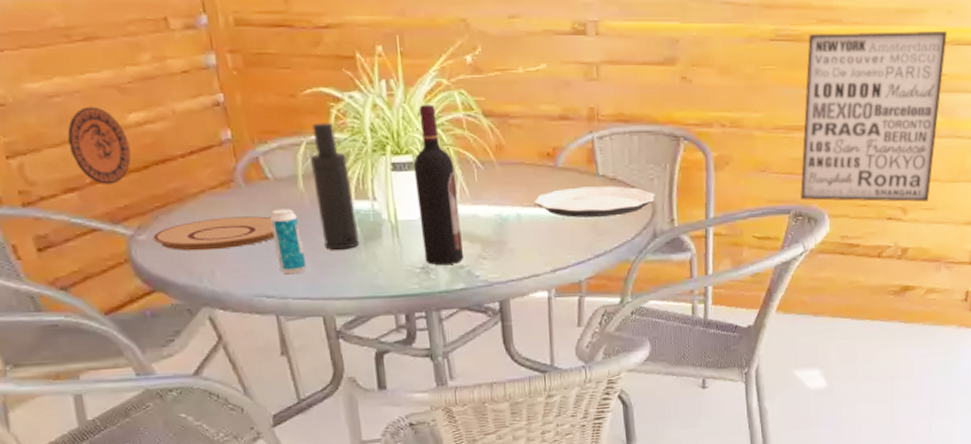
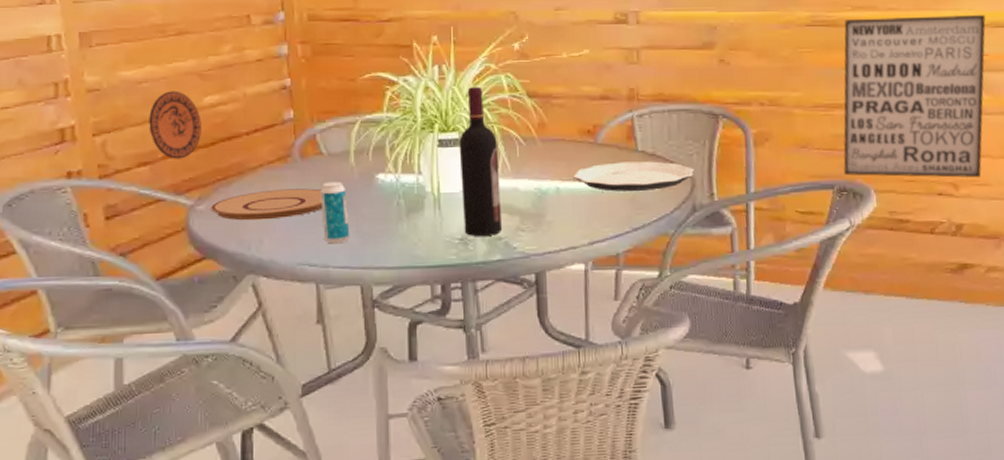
atomizer: present [309,122,360,250] -> none [362,103,403,221]

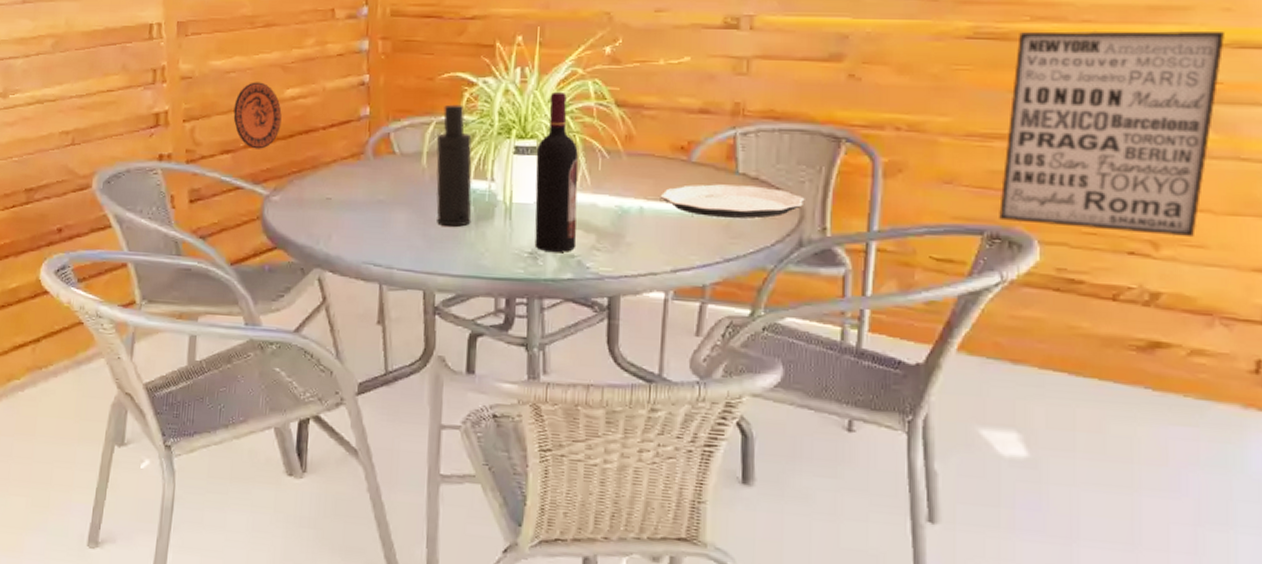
plate: present [211,188,323,221] -> none [285,186,392,216]
beverage can: present [320,182,350,244] -> none [390,182,417,246]
atomizer: none [362,103,403,221] -> present [436,104,472,227]

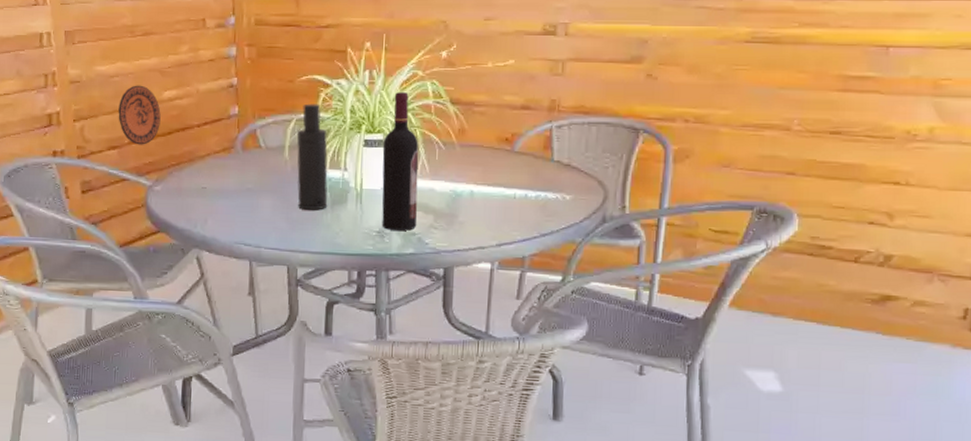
plate: present [660,184,805,219] -> none [487,170,609,199]
wall art: present [999,30,1224,238] -> none [767,34,955,210]

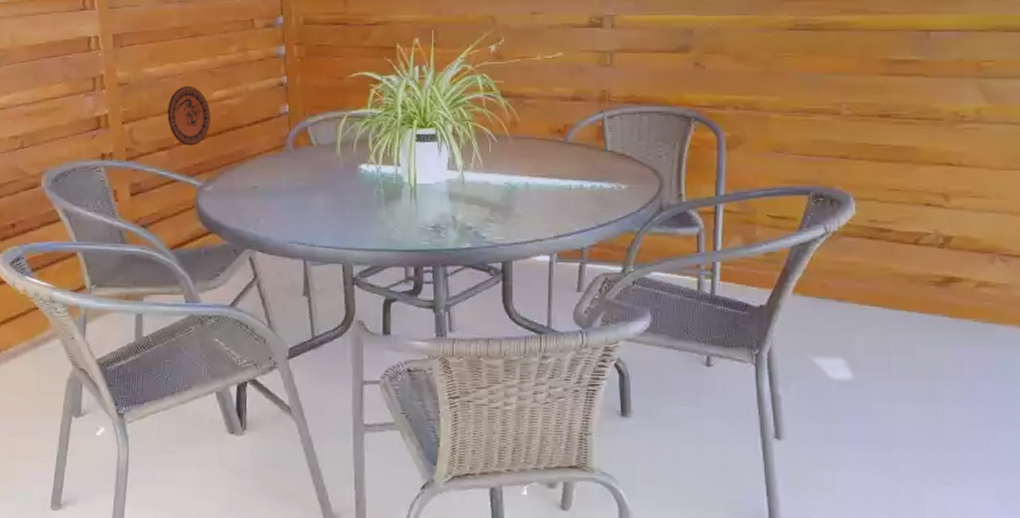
atomizer: present [296,103,328,210] -> none [348,100,382,207]
wine bottle: present [382,92,419,231] -> none [435,87,473,225]

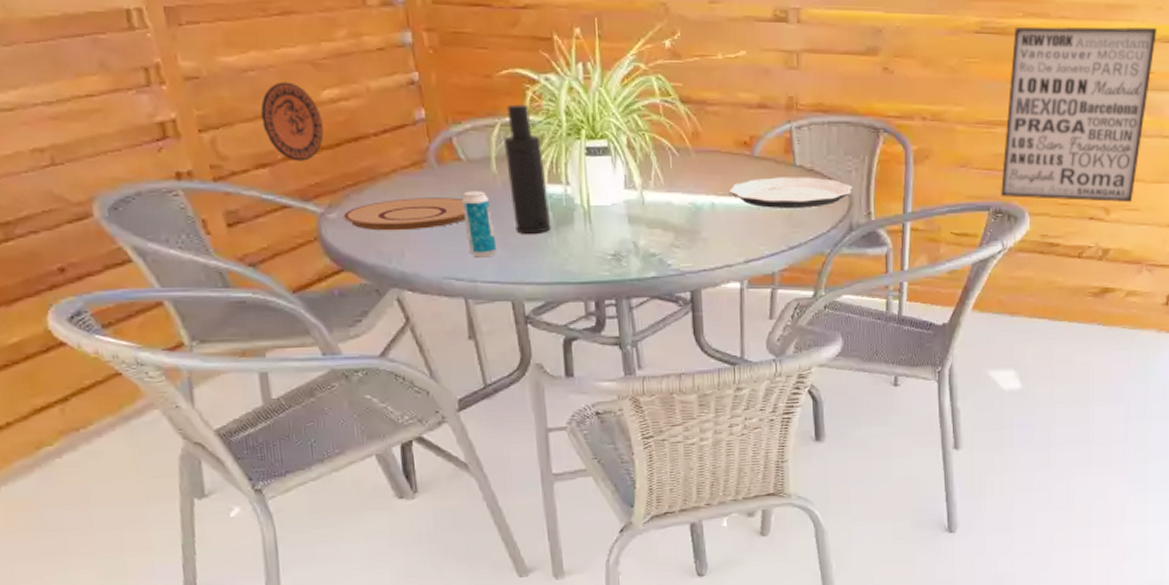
plate: none [217,175,312,202] -> present [343,197,466,231]
beverage can: none [309,170,335,226] -> present [461,191,497,258]
atomizer: none [348,100,382,207] -> present [503,104,552,234]
plate: none [542,161,663,189] -> present [729,177,853,208]
wall art: none [821,18,993,190] -> present [1001,26,1157,203]

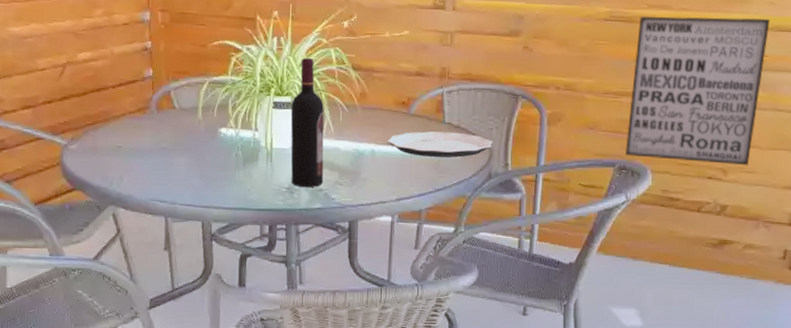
decorative plate: present [260,82,324,161] -> none [32,46,76,105]
plate: present [343,197,466,231] -> none [81,136,174,161]
beverage can: present [461,191,497,258] -> none [172,132,195,185]
atomizer: present [503,104,552,234] -> none [209,67,240,168]
wine bottle: none [608,89,657,252] -> present [290,58,324,187]

